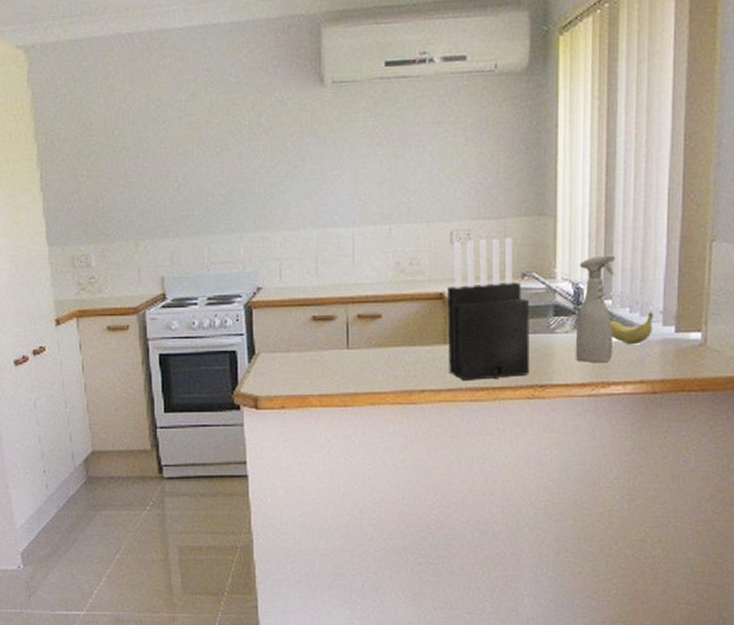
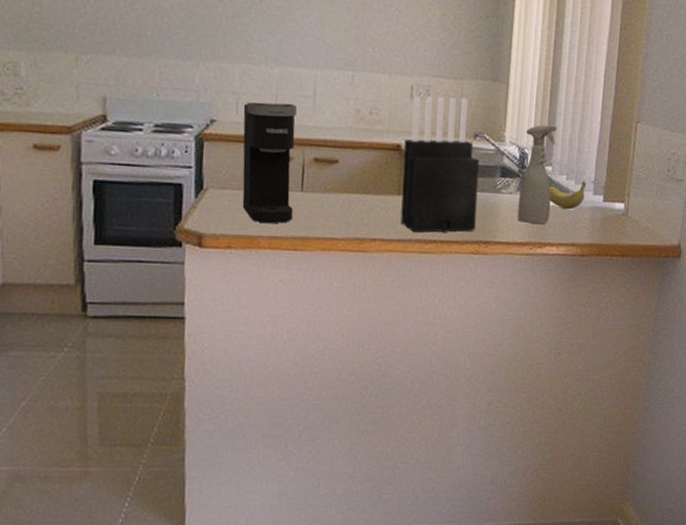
coffee maker: none [286,263,341,383] -> present [242,102,298,224]

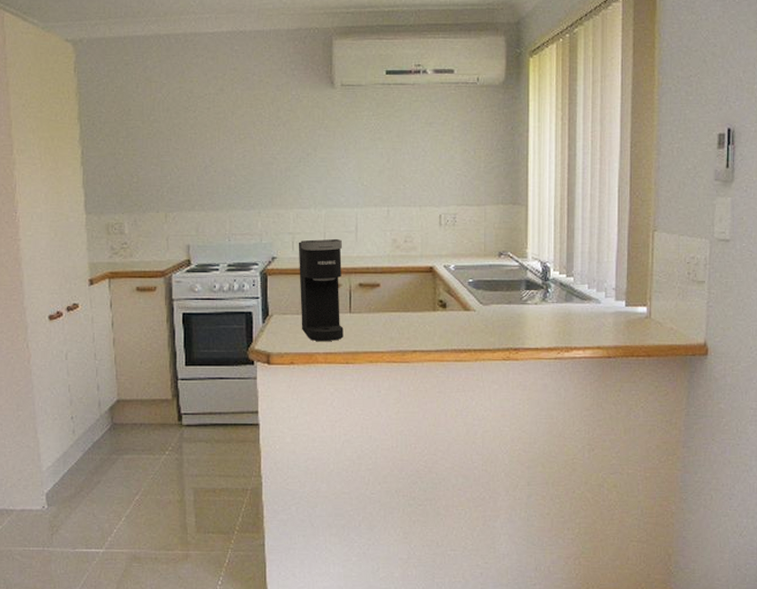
knife block: present [400,96,480,234] -> none [436,222,506,344]
spray bottle: present [517,124,558,224] -> none [543,240,576,330]
fruit: present [549,181,587,210] -> none [572,288,608,316]

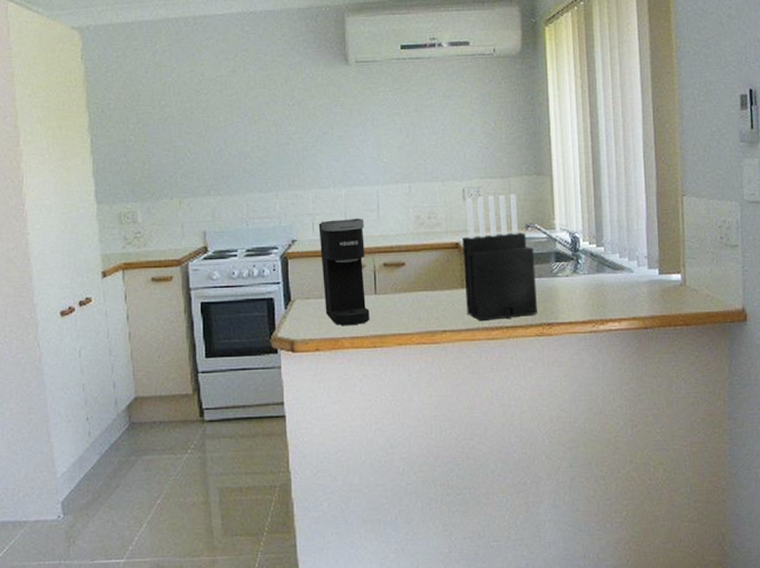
knife block: none [436,222,506,344] -> present [462,194,537,322]

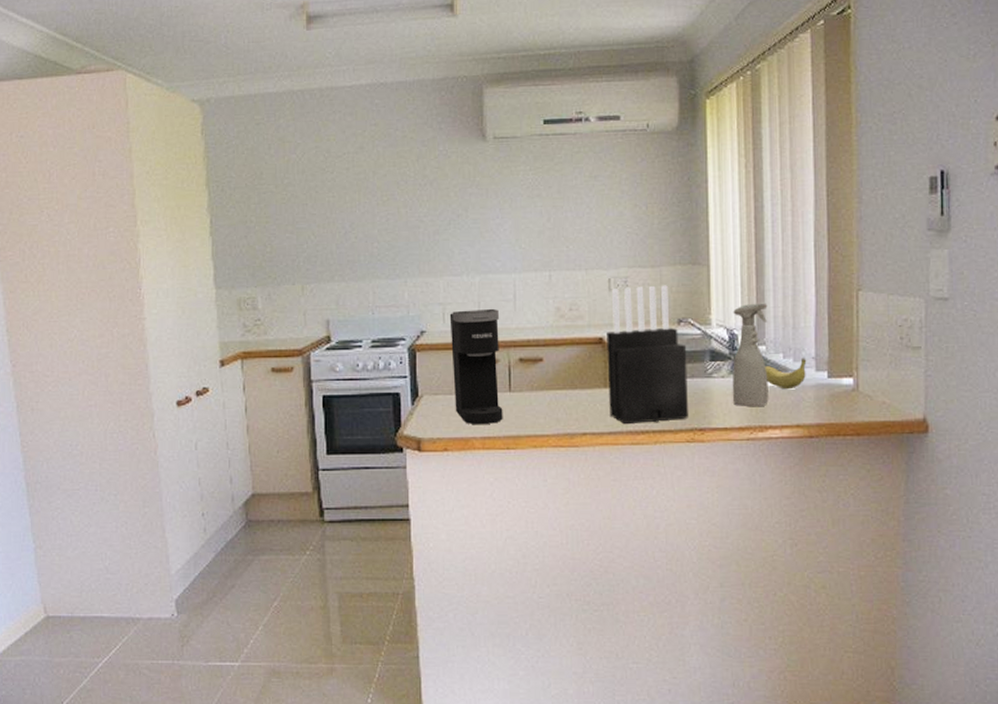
spray bottle: none [574,208,608,302] -> present [732,303,769,406]
fruit: none [604,257,640,286] -> present [765,358,807,390]

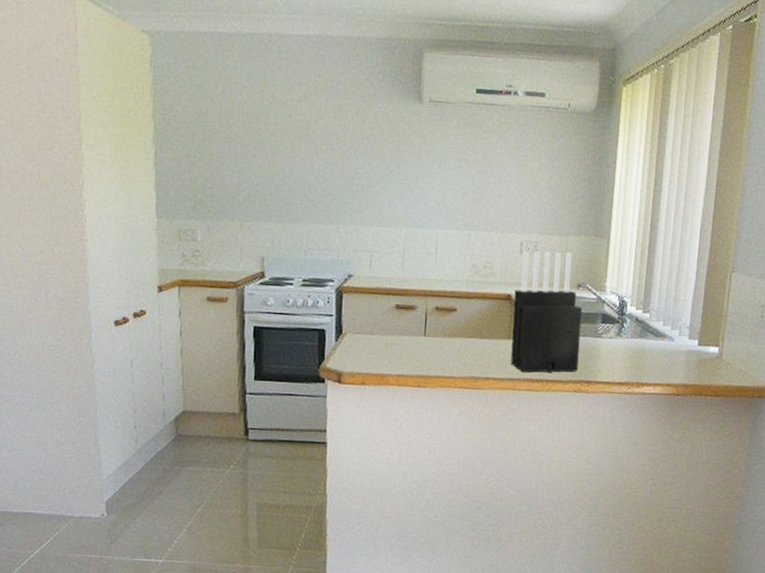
coffee maker: present [449,308,503,425] -> none [374,259,422,364]
spray bottle: present [732,303,769,406] -> none [616,275,655,366]
fruit: present [765,358,807,390] -> none [646,326,682,353]

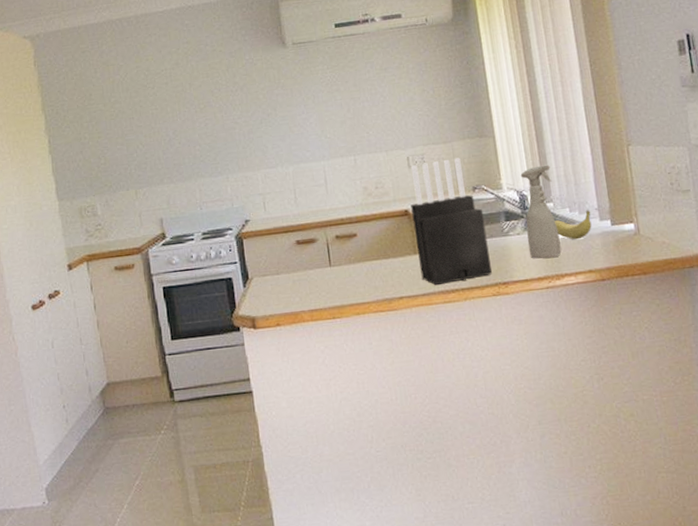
spray bottle: none [616,275,655,366] -> present [520,164,562,259]
fruit: none [646,326,682,353] -> present [555,210,592,240]

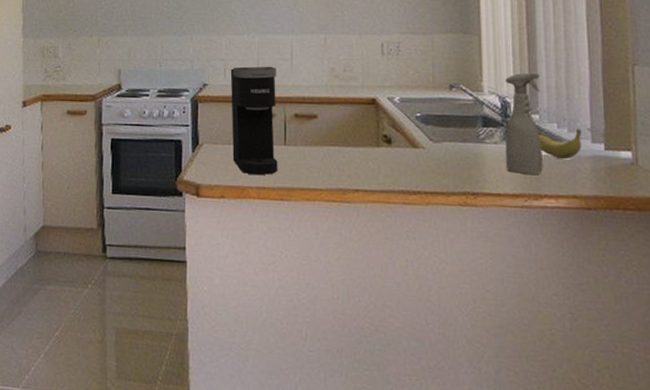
coffee maker: none [269,193,327,299] -> present [230,66,278,175]
knife block: present [411,157,492,286] -> none [379,51,461,185]

